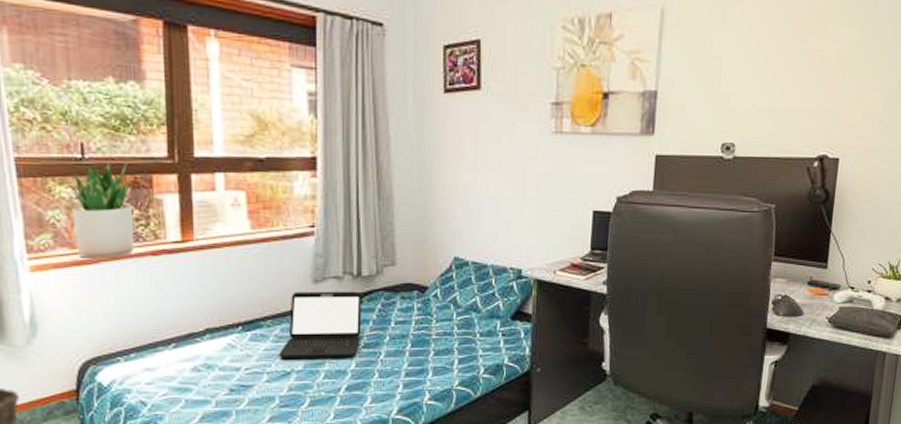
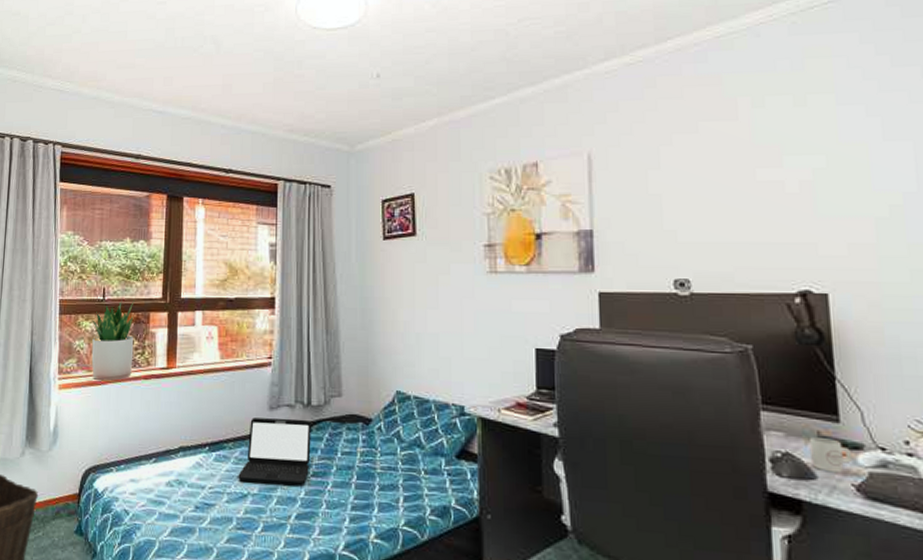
mug: none [801,281,831,309] -> present [809,436,853,473]

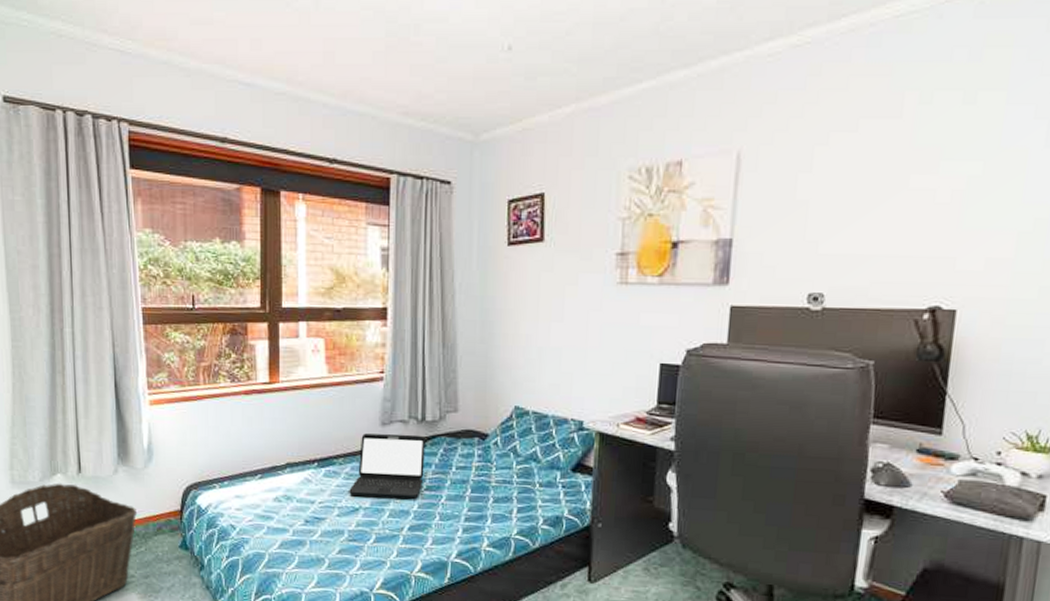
planter: present [91,299,135,382] -> none [182,308,231,397]
mug: present [809,436,853,473] -> none [908,448,948,481]

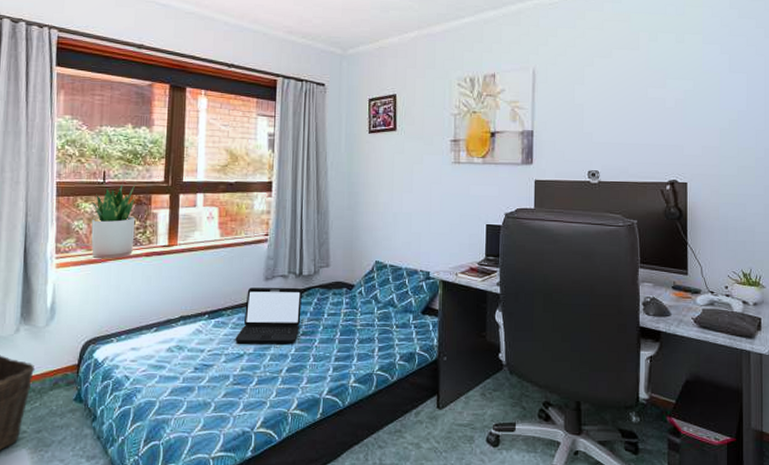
planter: none [182,308,231,397] -> present [91,182,136,259]

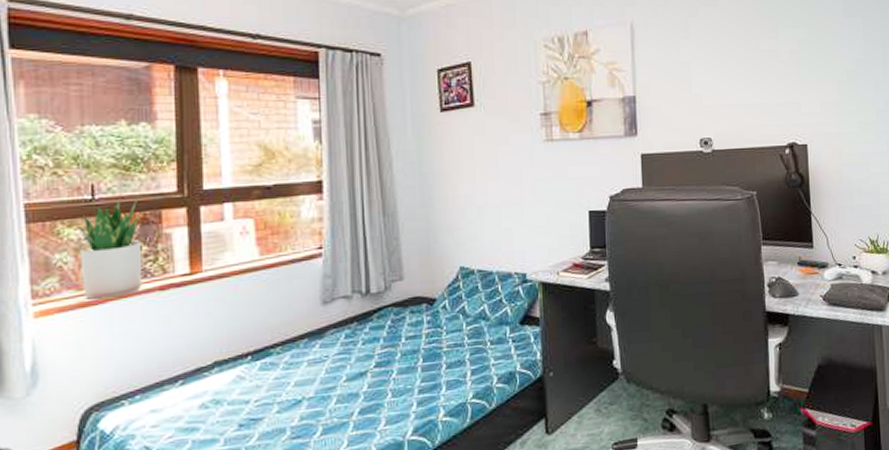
laptop: present [235,287,302,345] -> none [289,309,372,388]

